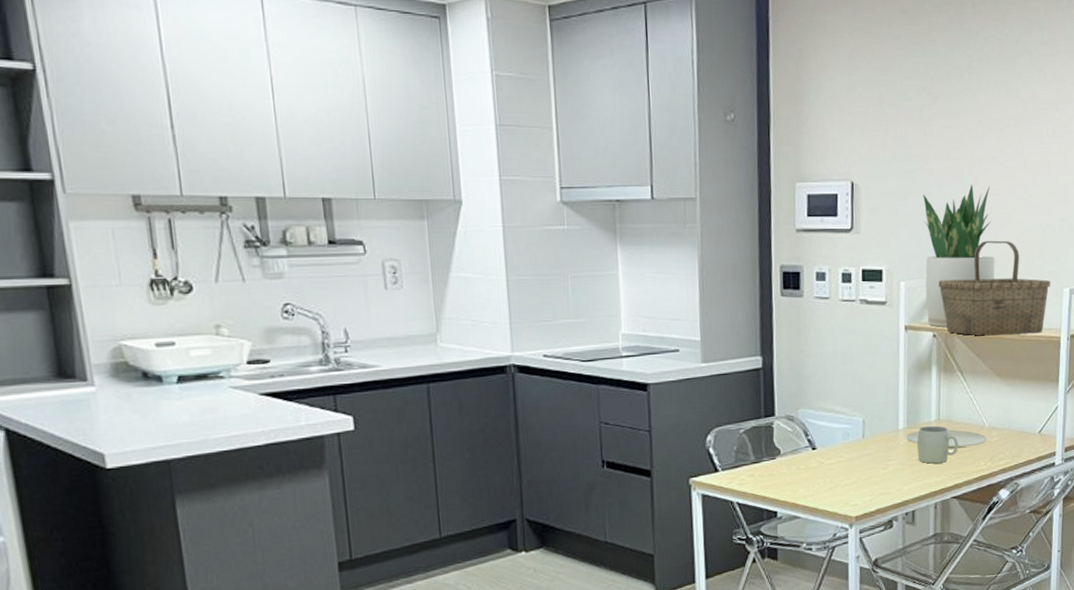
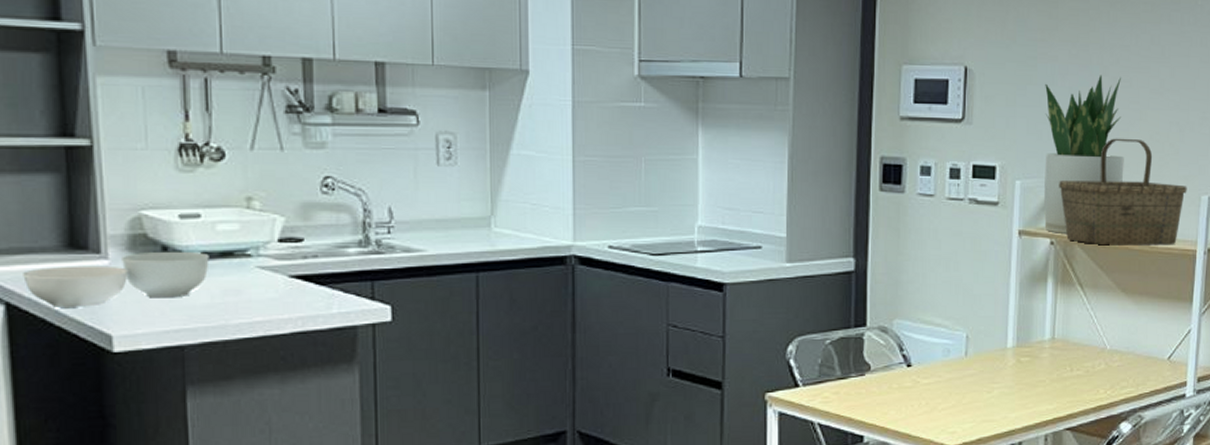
bowl: none [18,391,115,431] -> present [23,265,129,307]
bowl: none [106,376,187,419] -> present [122,251,209,298]
plate: present [906,429,987,449] -> none [1015,351,1109,373]
mug: present [916,426,959,464] -> none [1027,346,1076,389]

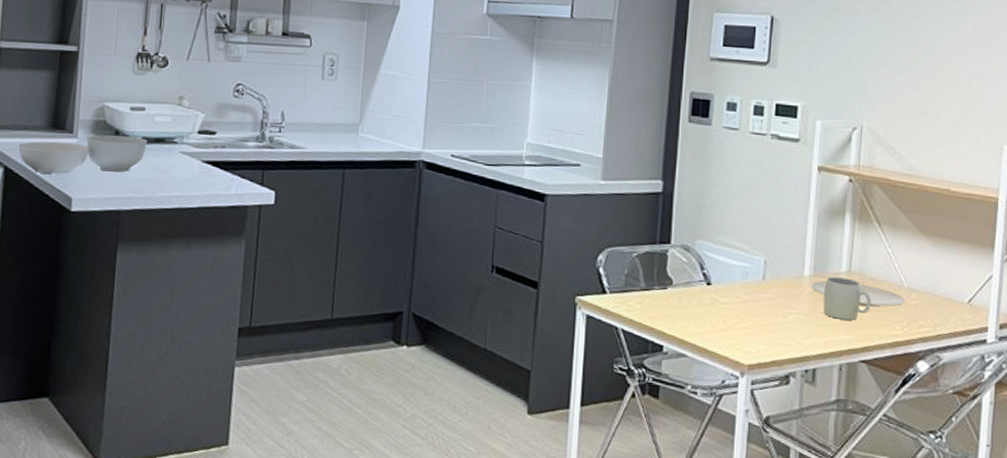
plate: none [1015,351,1109,373] -> present [811,281,906,307]
mug: none [1027,346,1076,389] -> present [823,277,872,320]
planter: present [1043,75,1124,233] -> none [843,28,924,173]
basket: present [1059,138,1187,246] -> none [858,86,989,190]

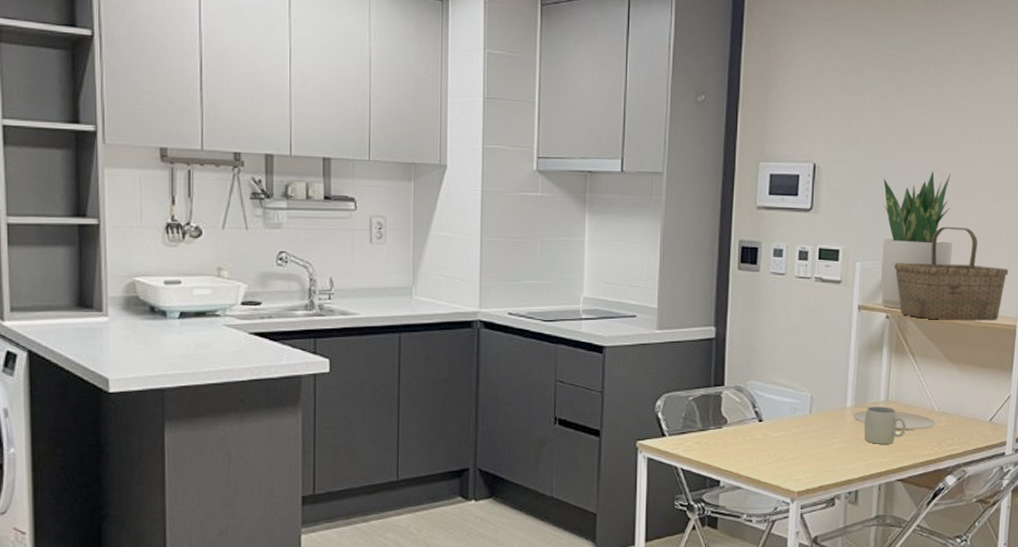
bowl: present [19,141,91,175] -> none [42,321,124,355]
bowl: present [86,135,147,172] -> none [118,310,187,349]
planter: none [843,28,924,173] -> present [880,172,952,309]
basket: none [858,86,989,190] -> present [894,226,1009,321]

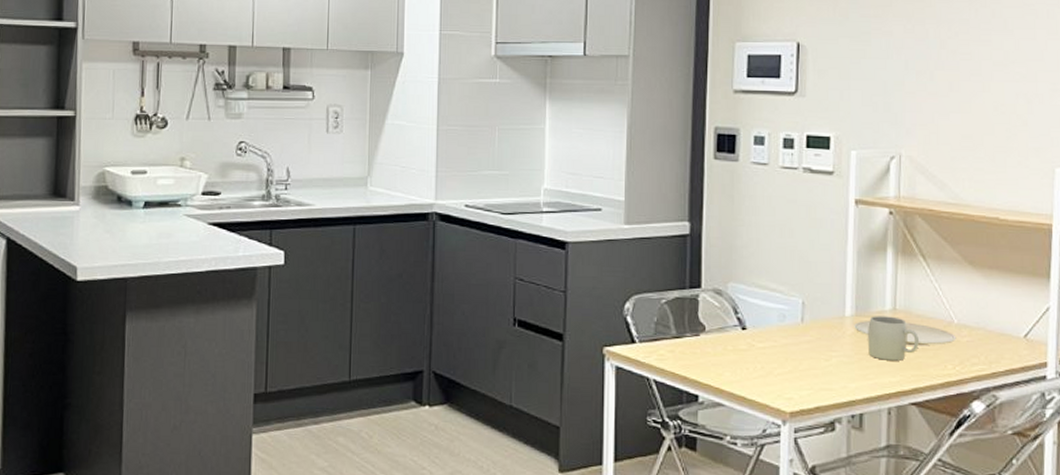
planter: present [880,172,952,309] -> none [880,48,967,204]
basket: present [894,226,1009,321] -> none [897,109,1039,218]

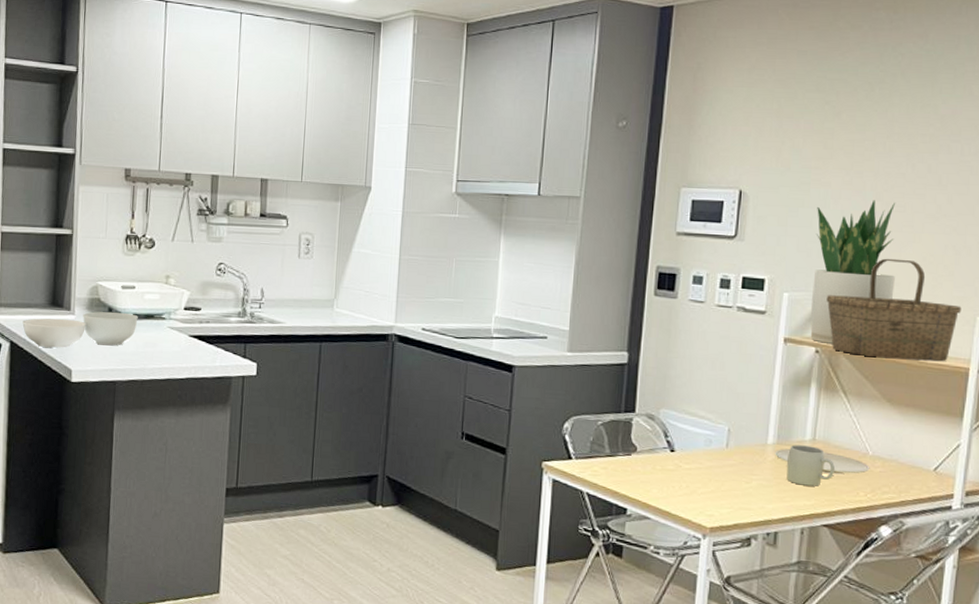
bowl: none [20,210,93,243] -> present [22,318,87,348]
bowl: none [88,200,151,238] -> present [83,311,138,346]
planter: none [880,48,967,204] -> present [810,200,895,344]
basket: none [897,109,1039,218] -> present [826,258,962,361]

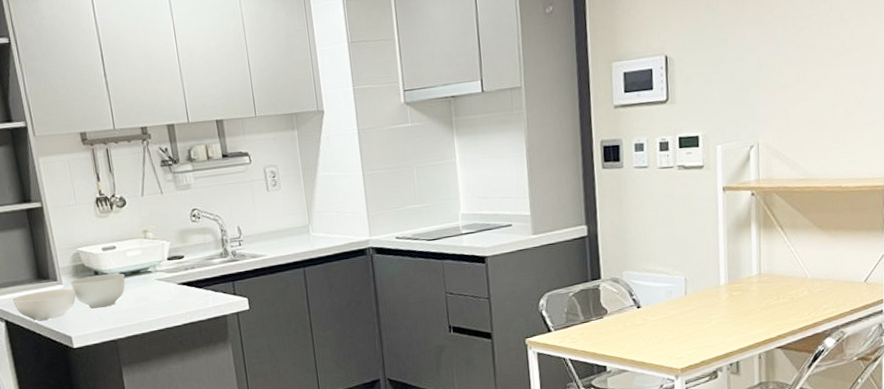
plate: present [775,449,870,474] -> none [728,282,811,302]
mug: present [786,445,836,486] -> none [738,280,782,317]
planter: present [810,200,895,344] -> none [736,44,813,186]
basket: present [826,258,962,361] -> none [755,96,873,192]

